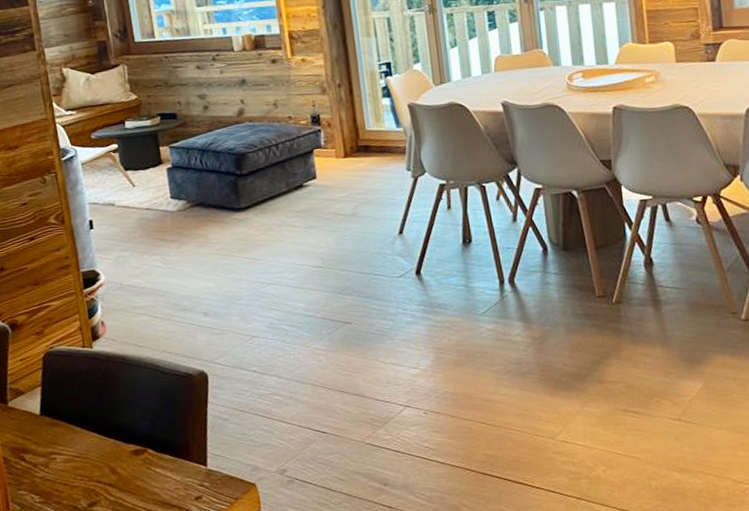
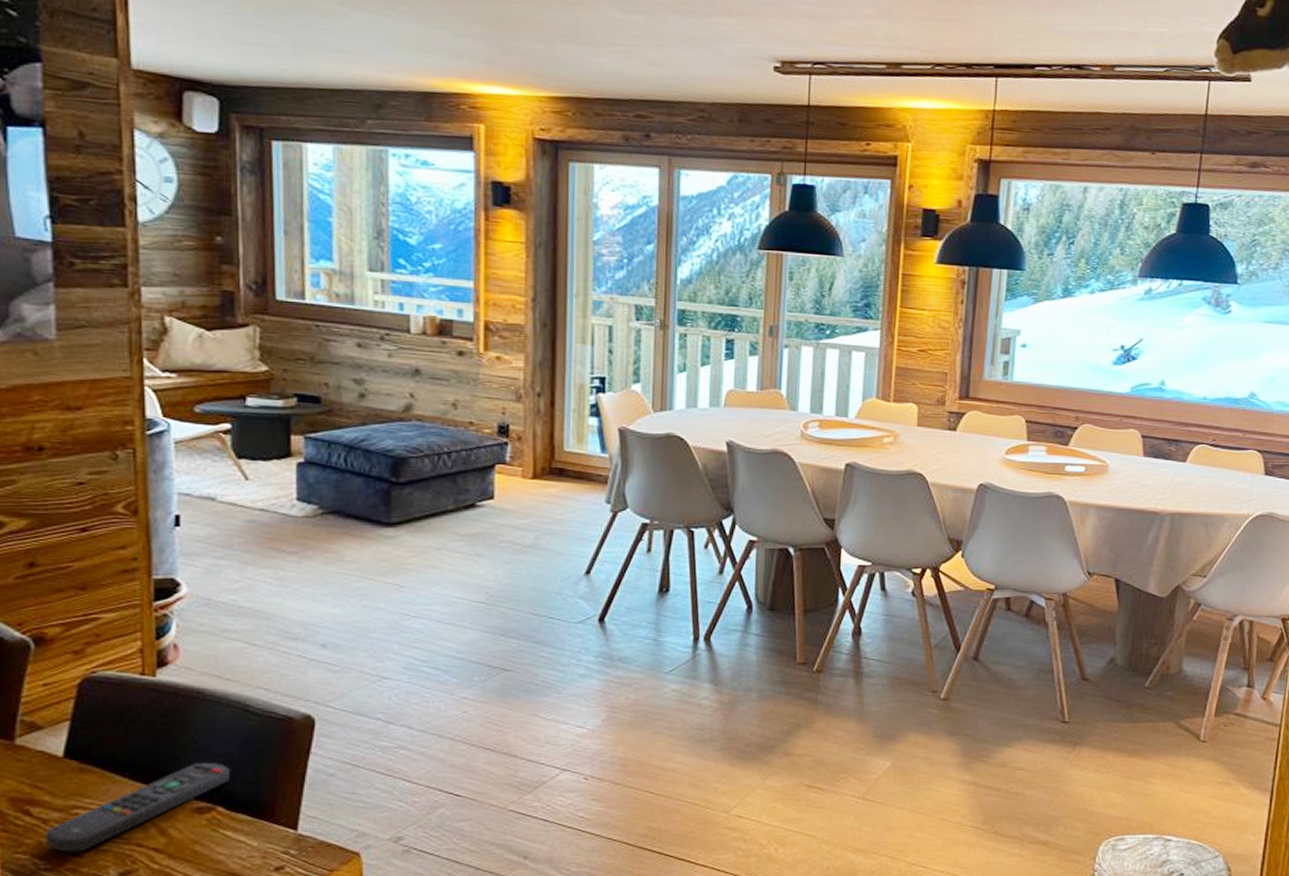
remote control: none [36,413,154,489] -> present [45,762,230,852]

